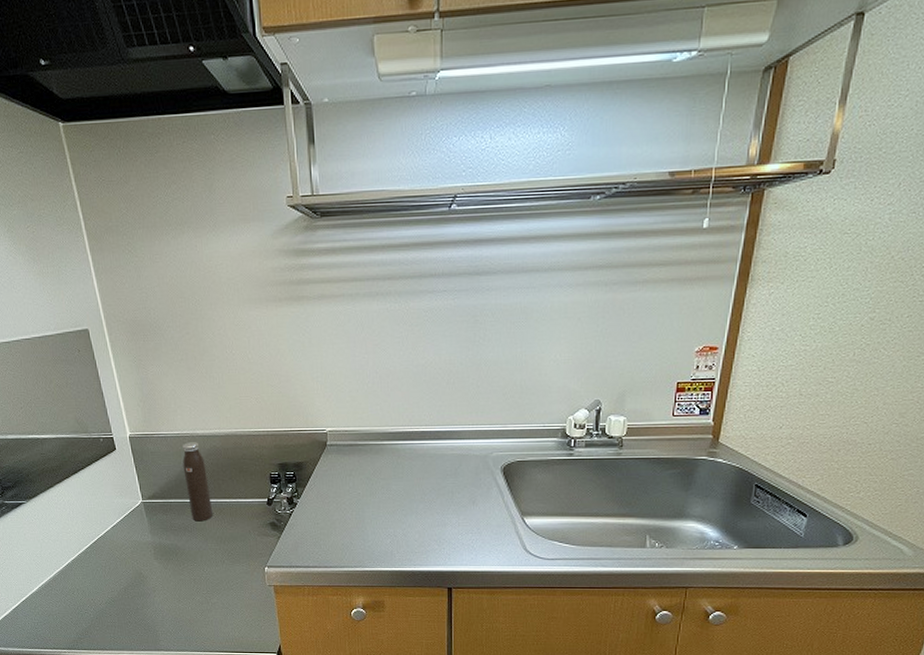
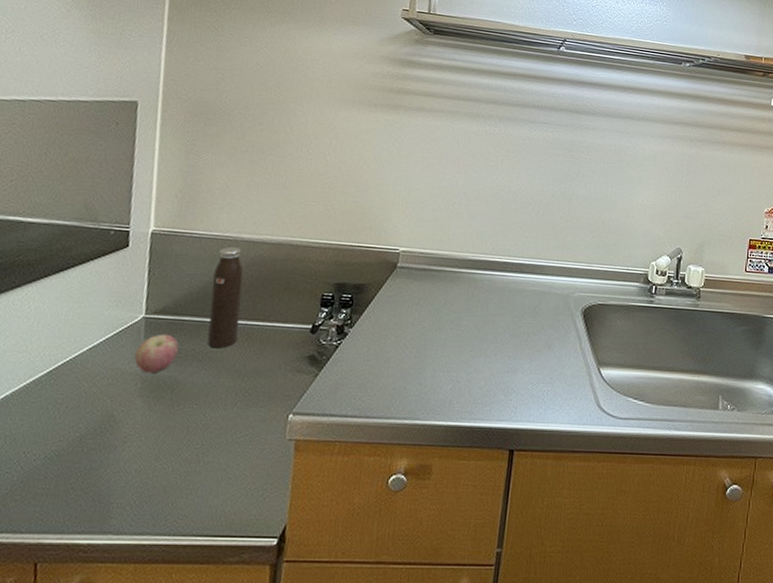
apple: none [143,514,173,543] -> present [134,334,179,374]

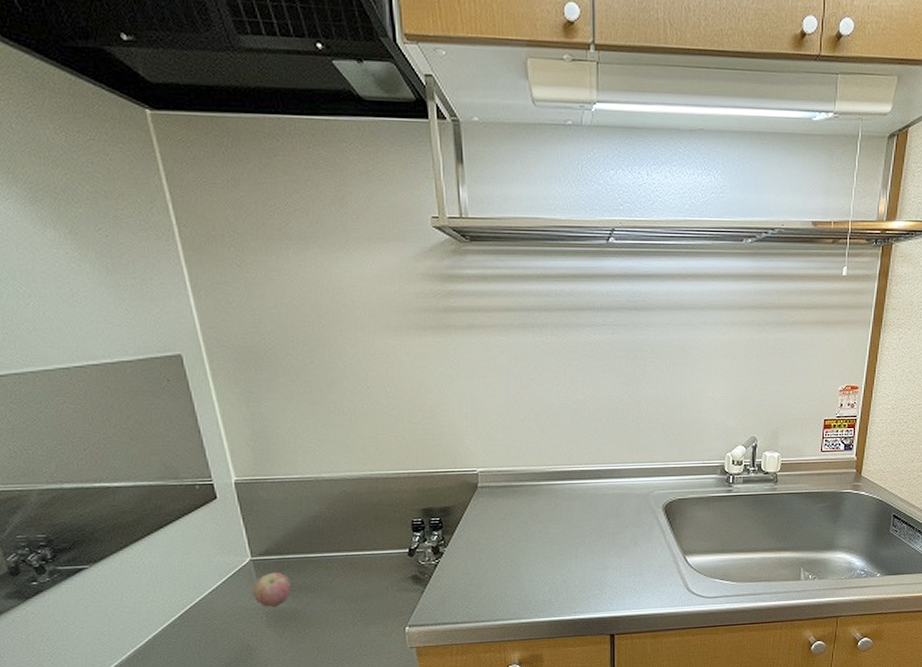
water bottle: present [207,247,244,349] -> none [304,487,343,579]

